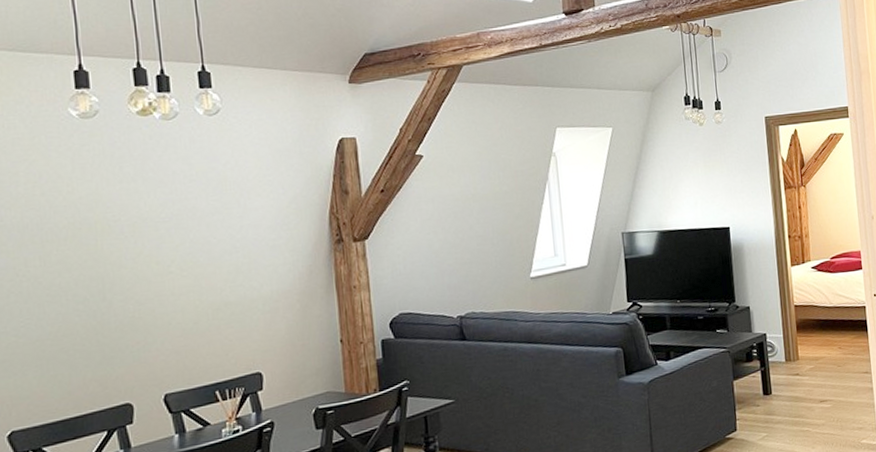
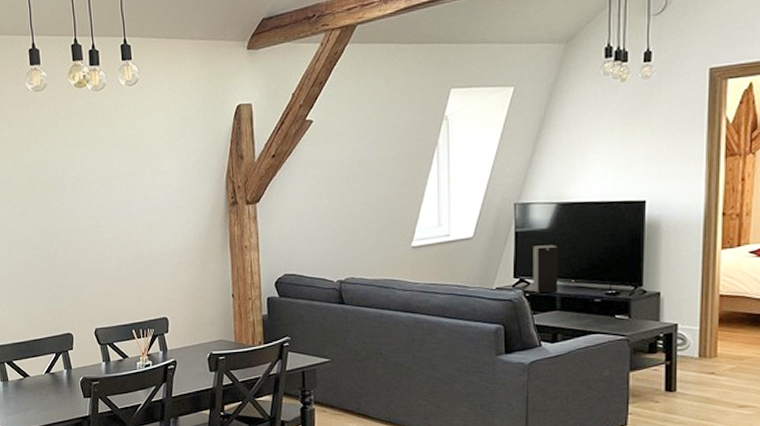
speaker: none [641,269,667,315] -> present [533,245,558,293]

